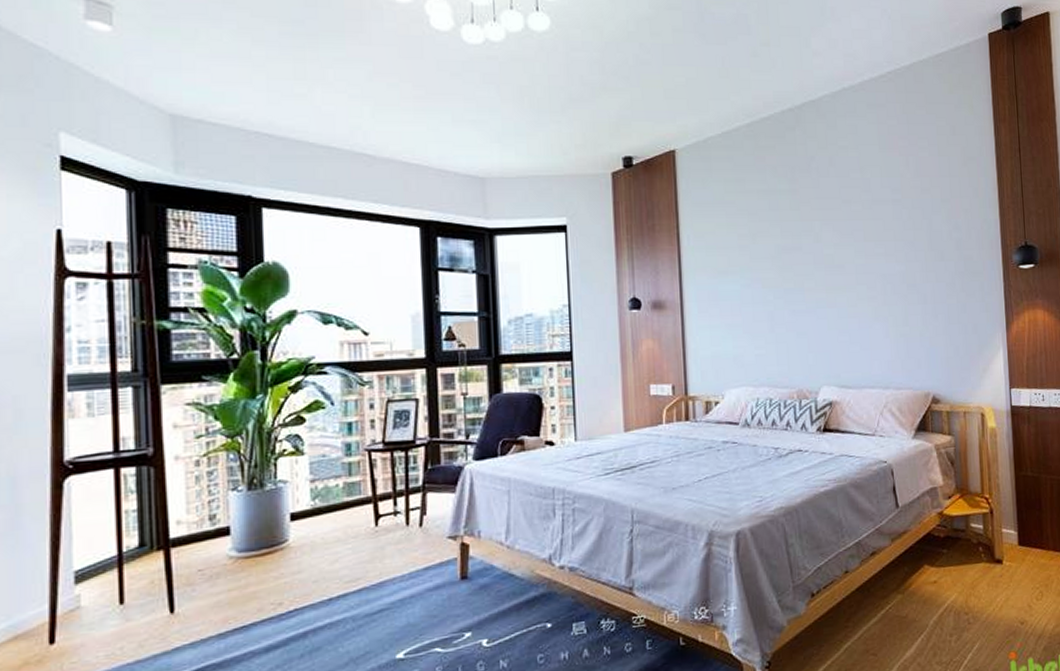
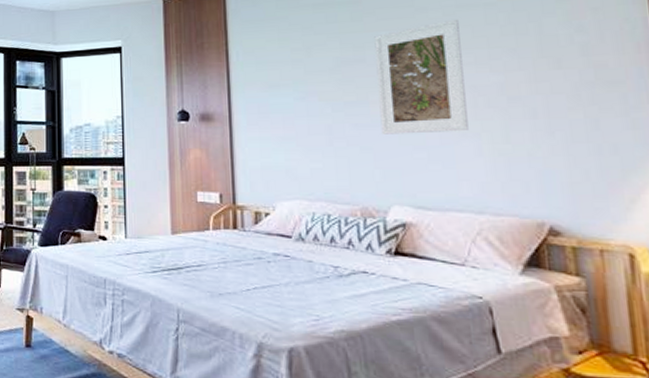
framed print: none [809,212,879,320] -> present [374,19,468,134]

